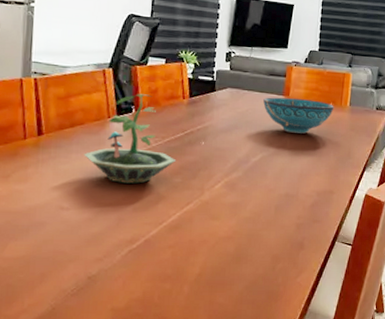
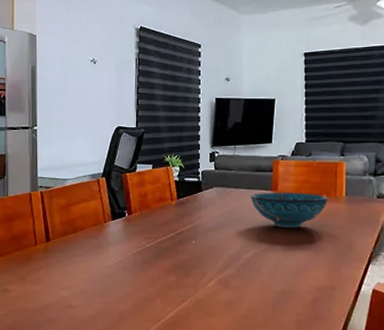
terrarium: present [84,94,177,184] -> none [86,199,170,283]

